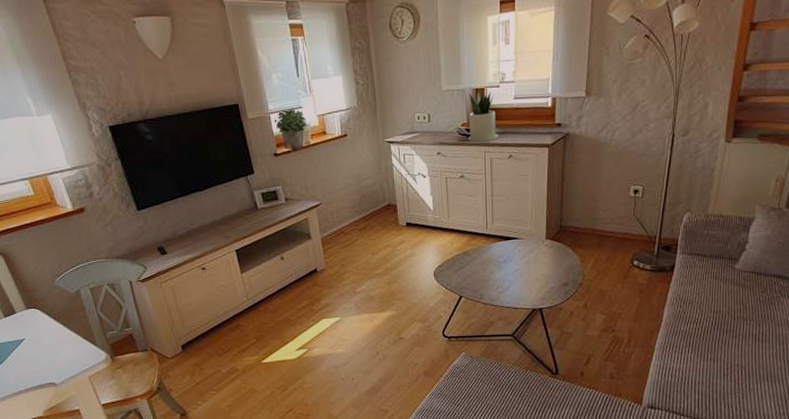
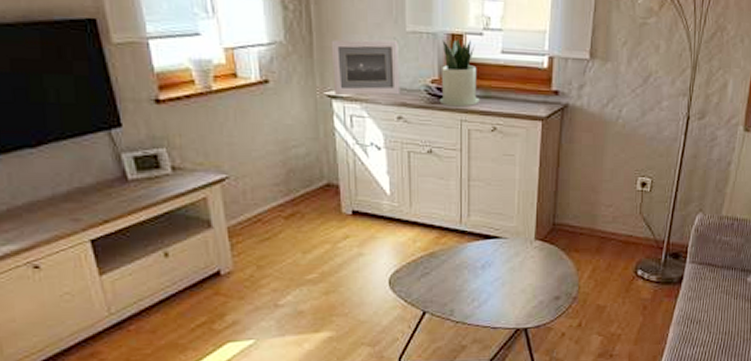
potted plant: present [274,107,307,151] -> none [155,33,208,97]
picture frame: none [388,97,439,141] -> present [330,39,401,96]

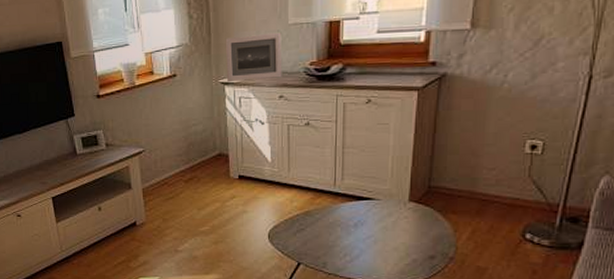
planter: present [439,39,480,107] -> none [317,24,355,84]

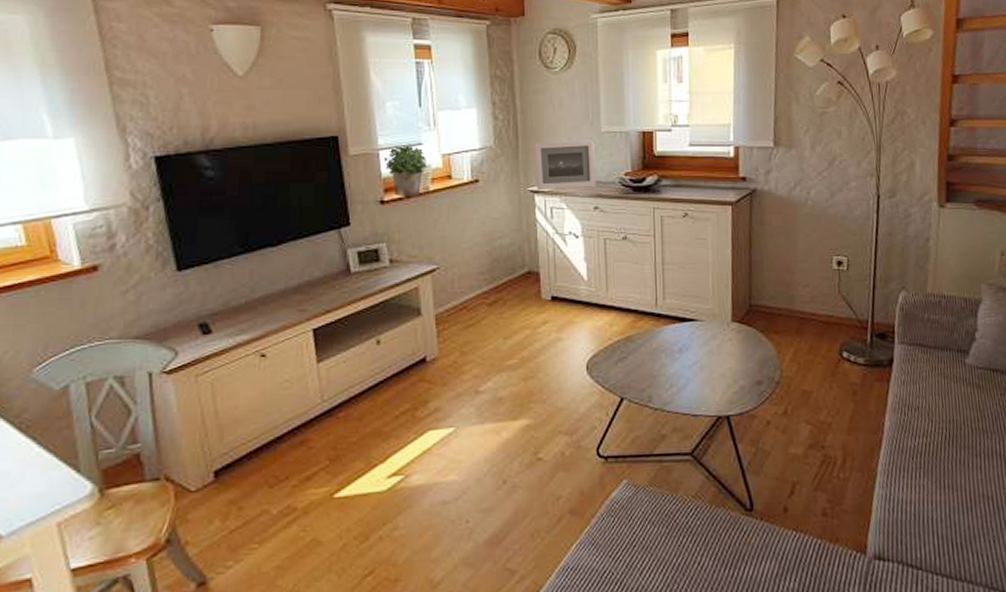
potted plant: none [98,45,133,92] -> present [384,144,427,197]

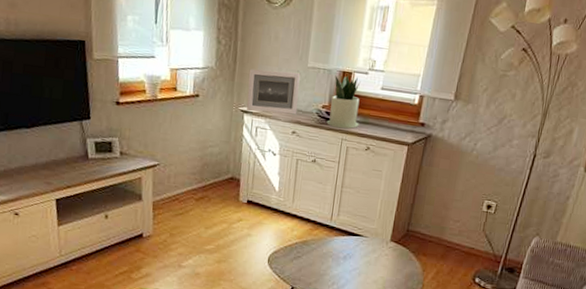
potted plant: present [384,144,427,197] -> none [121,55,158,103]
planter: none [632,136,671,196] -> present [326,75,361,130]

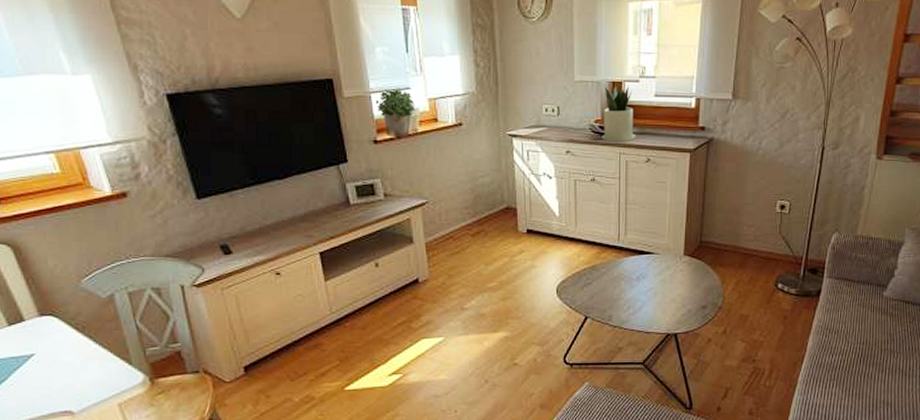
potted plant: none [121,55,158,103] -> present [375,88,415,138]
picture frame: present [246,68,301,115] -> none [513,88,569,135]

